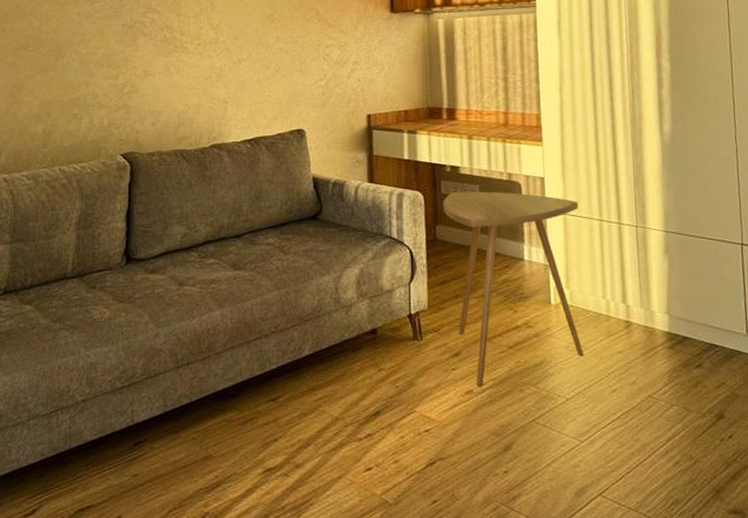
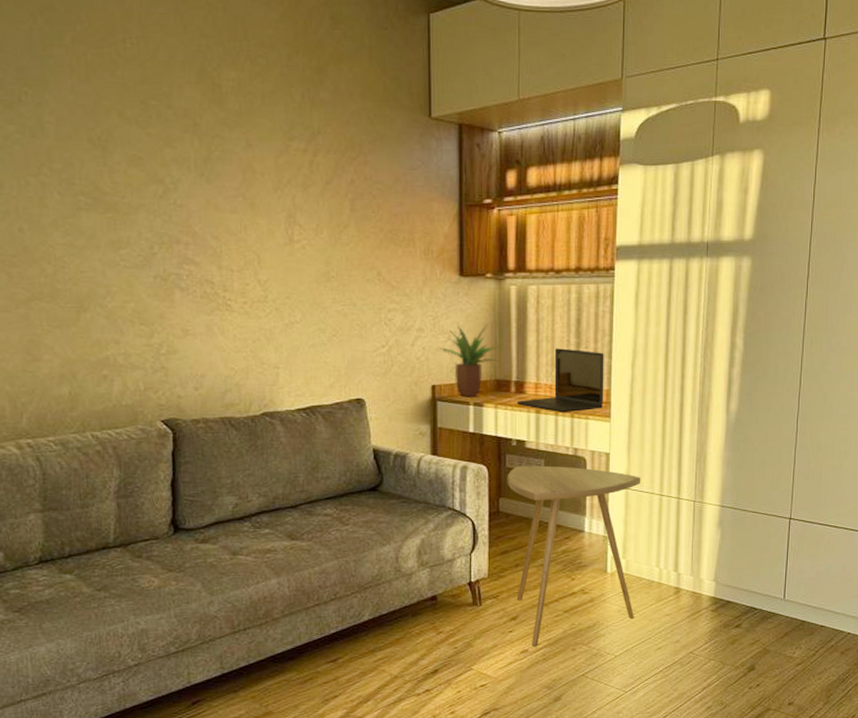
potted plant: none [374,55,429,126] -> present [440,323,498,398]
laptop: none [449,75,534,139] -> present [516,348,604,413]

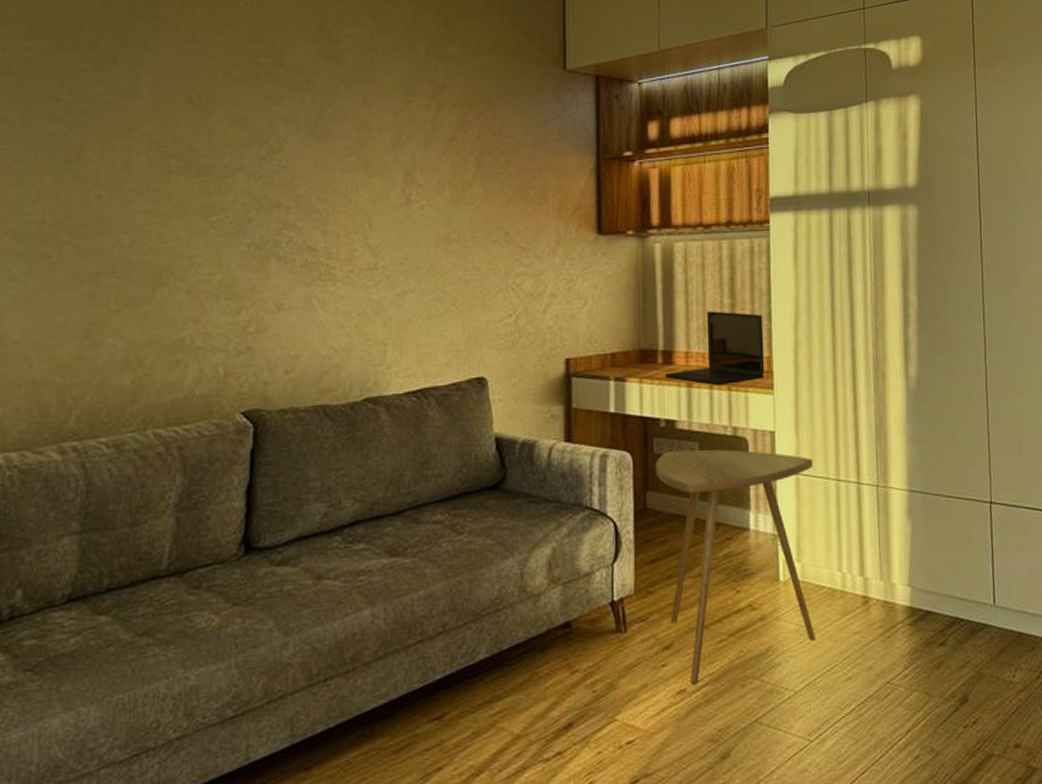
potted plant: present [440,323,498,398] -> none [575,286,642,372]

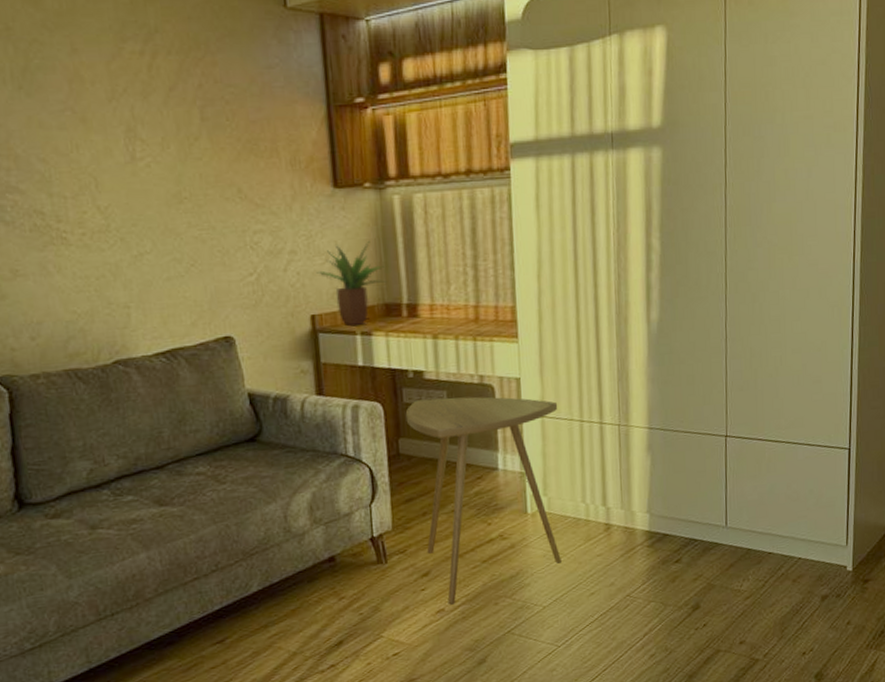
potted plant: none [575,286,642,372] -> present [317,240,385,327]
laptop: present [664,311,765,386] -> none [410,262,509,337]

